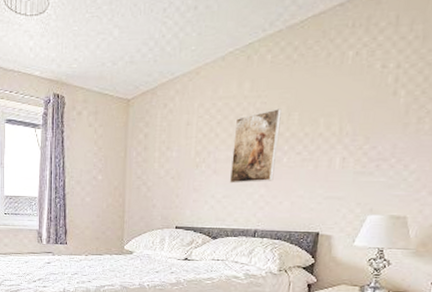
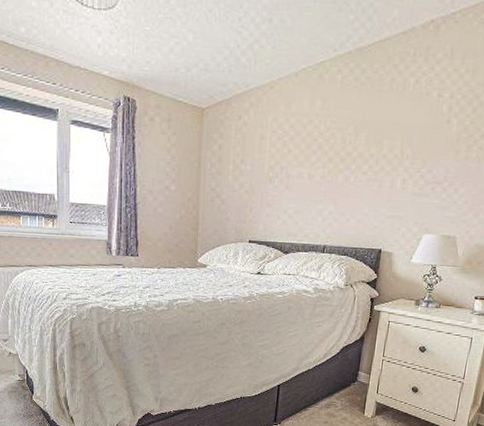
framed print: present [229,109,282,184] -> none [300,128,350,200]

